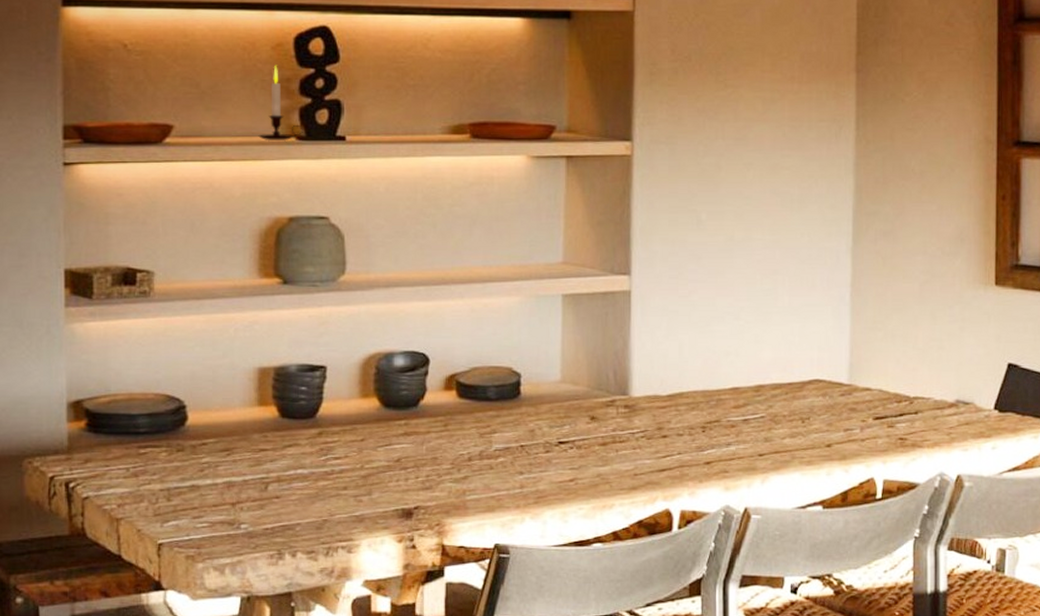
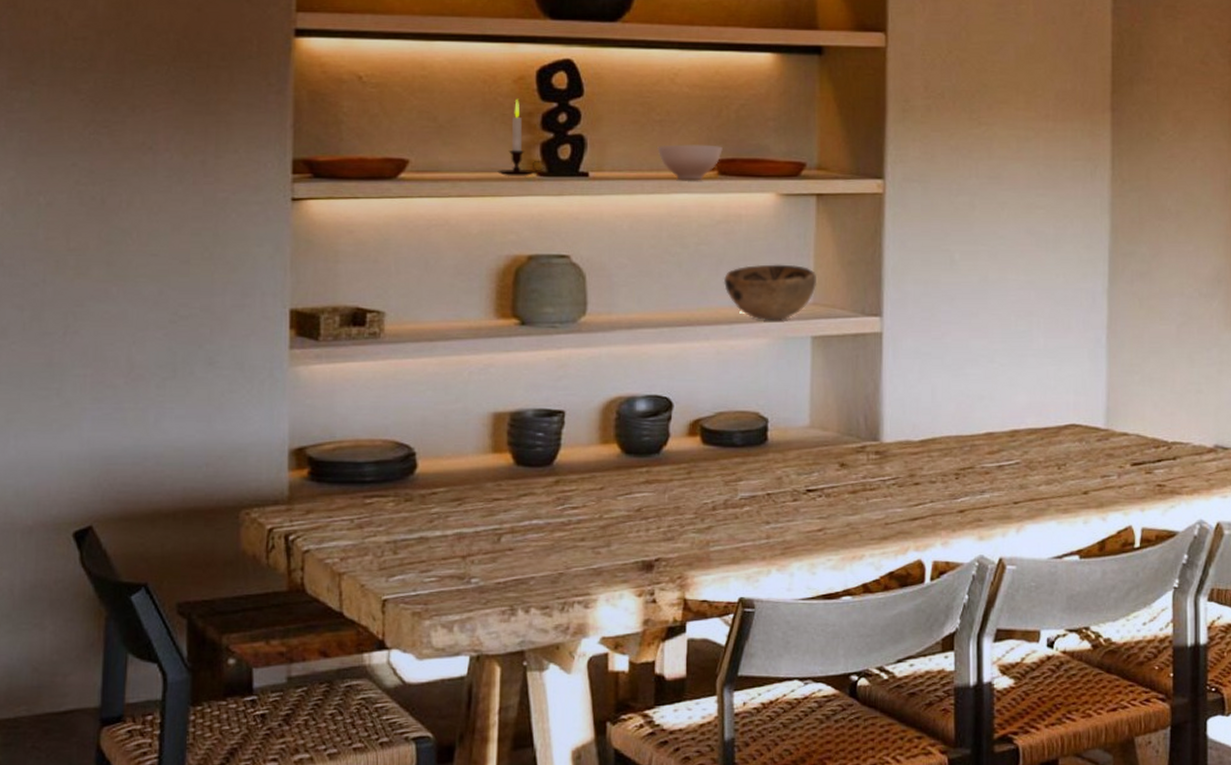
bowl: none [411,108,475,144] -> present [657,144,723,181]
decorative bowl: none [476,224,568,279] -> present [723,264,817,320]

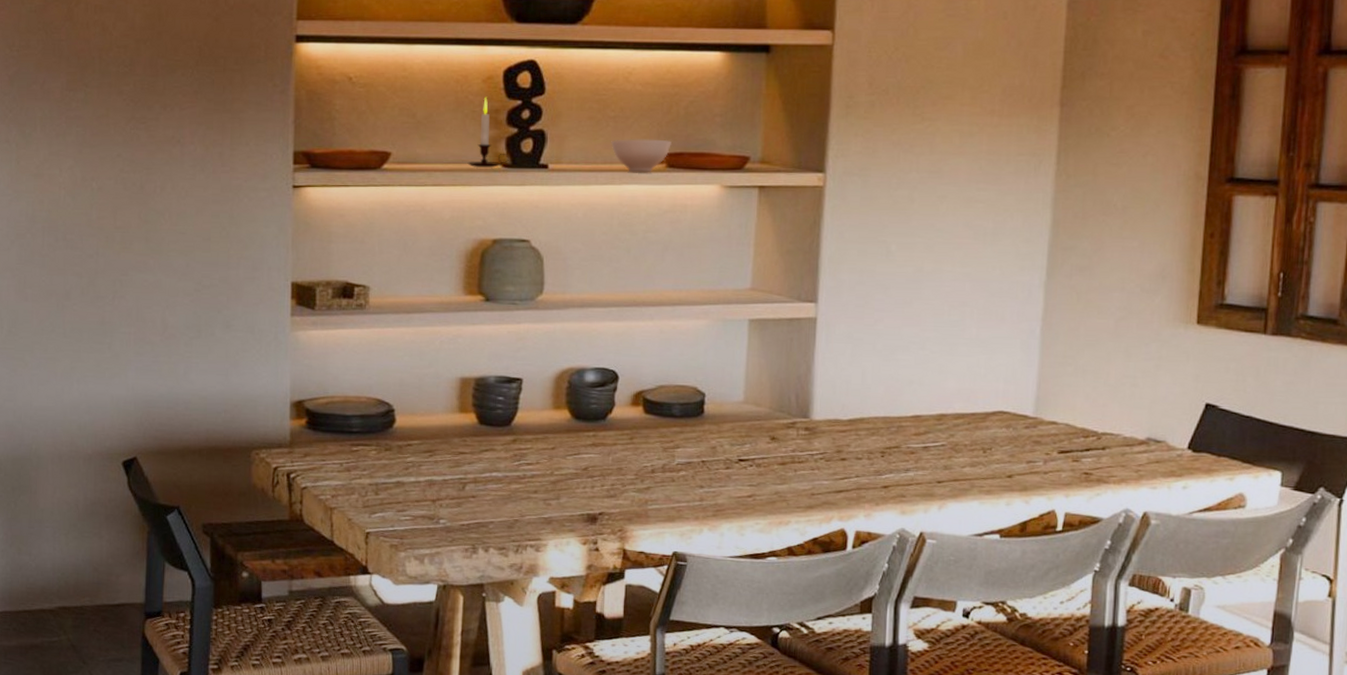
decorative bowl: present [723,264,817,320] -> none [668,251,756,303]

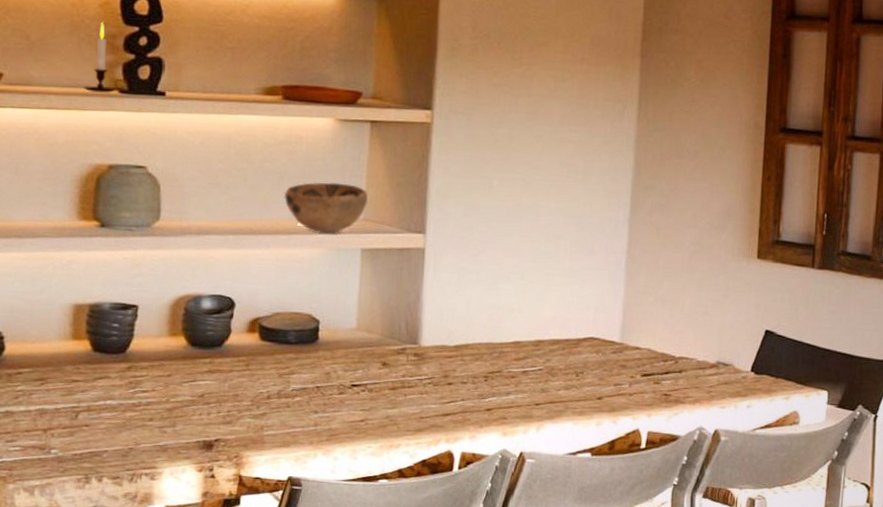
bowl: present [611,139,672,173] -> none [228,70,287,104]
decorative bowl: none [668,251,756,303] -> present [284,182,368,233]

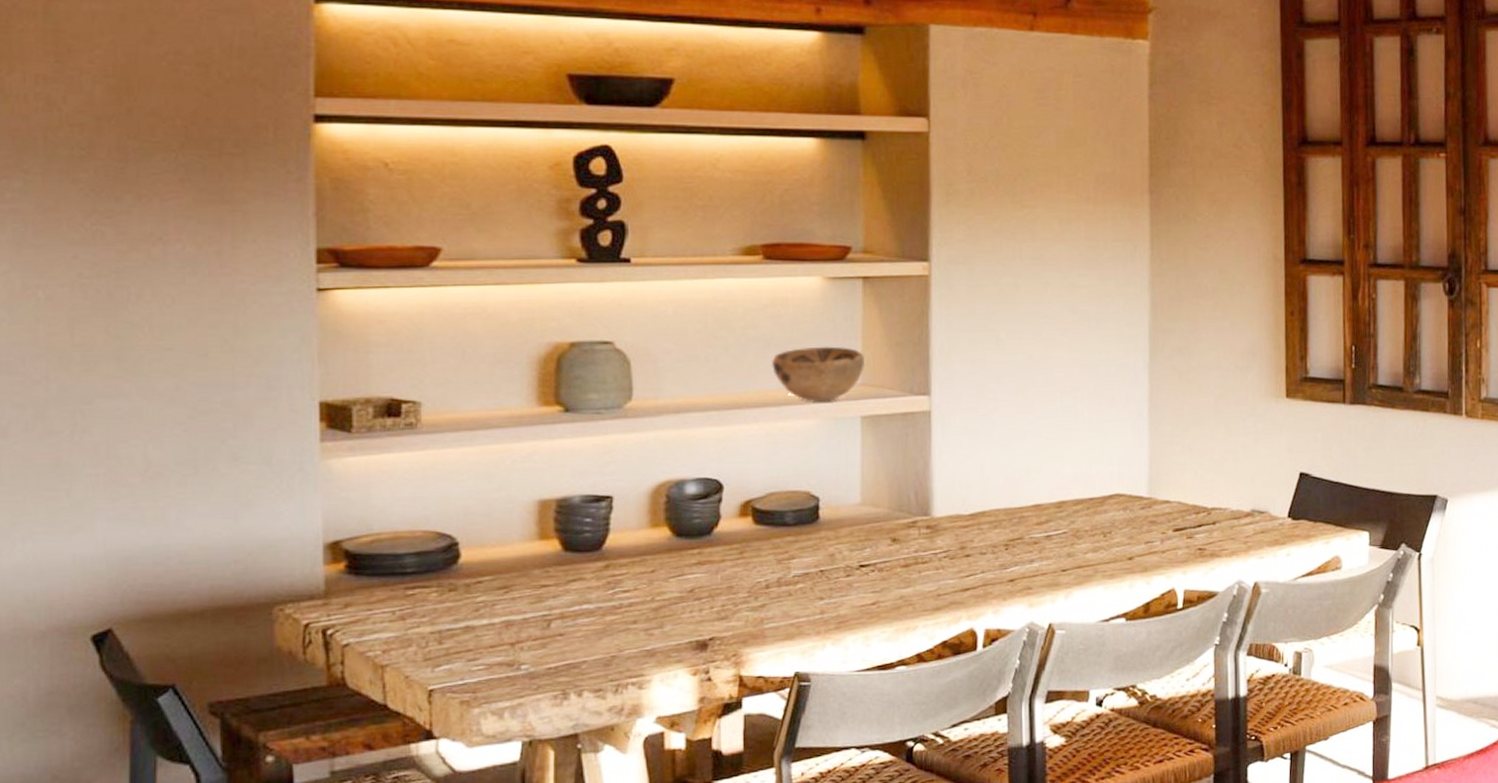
candle: present [83,21,126,94] -> none [535,185,585,264]

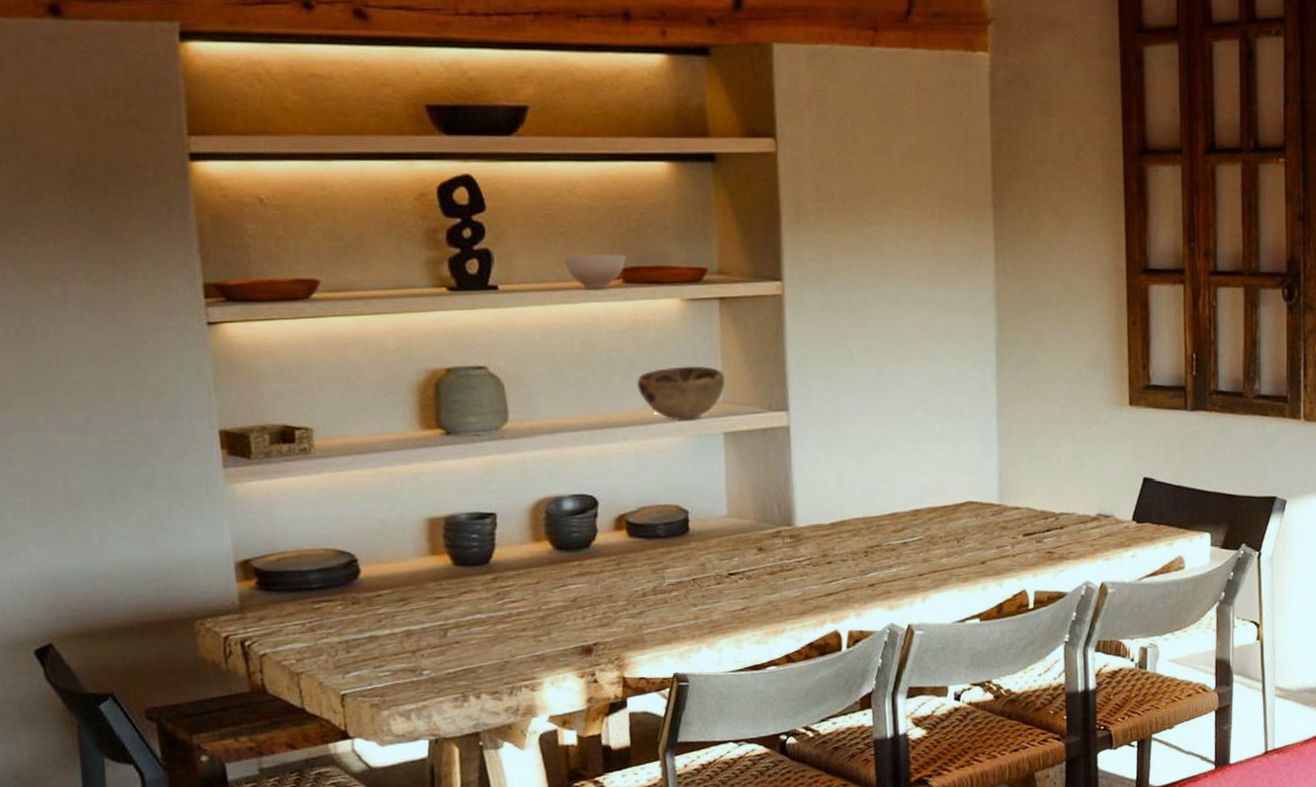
bowl: none [700,229,767,266] -> present [562,254,626,291]

